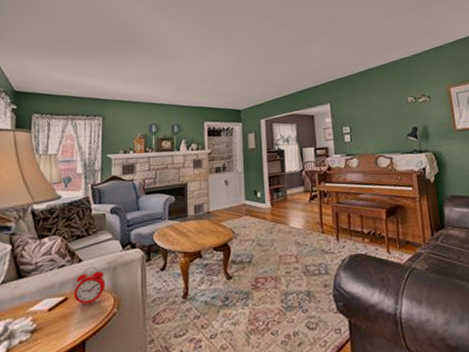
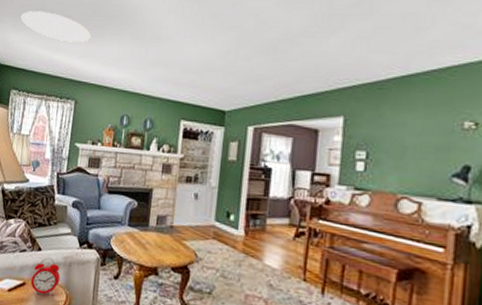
ceiling light: none [37,41,113,67] -> present [21,11,92,43]

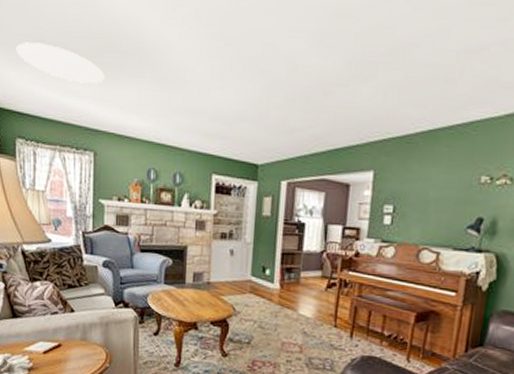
alarm clock: present [30,257,61,296] -> none [66,318,98,356]

